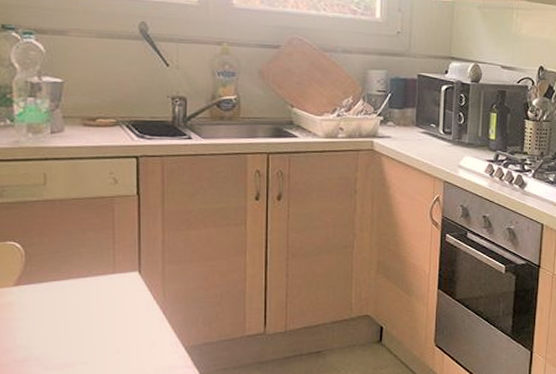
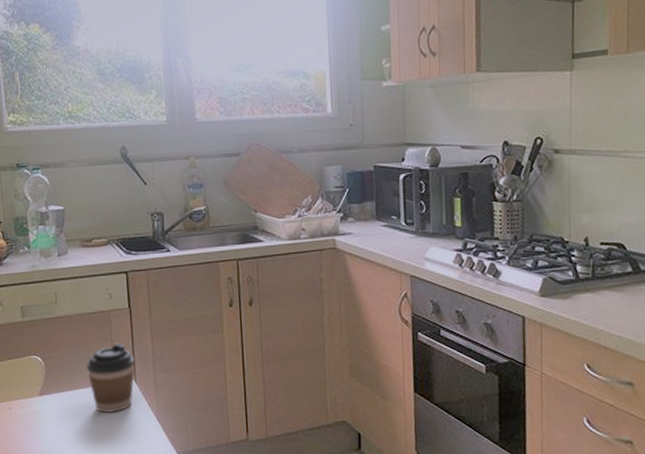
coffee cup: none [79,231,141,305] -> present [86,343,135,413]

